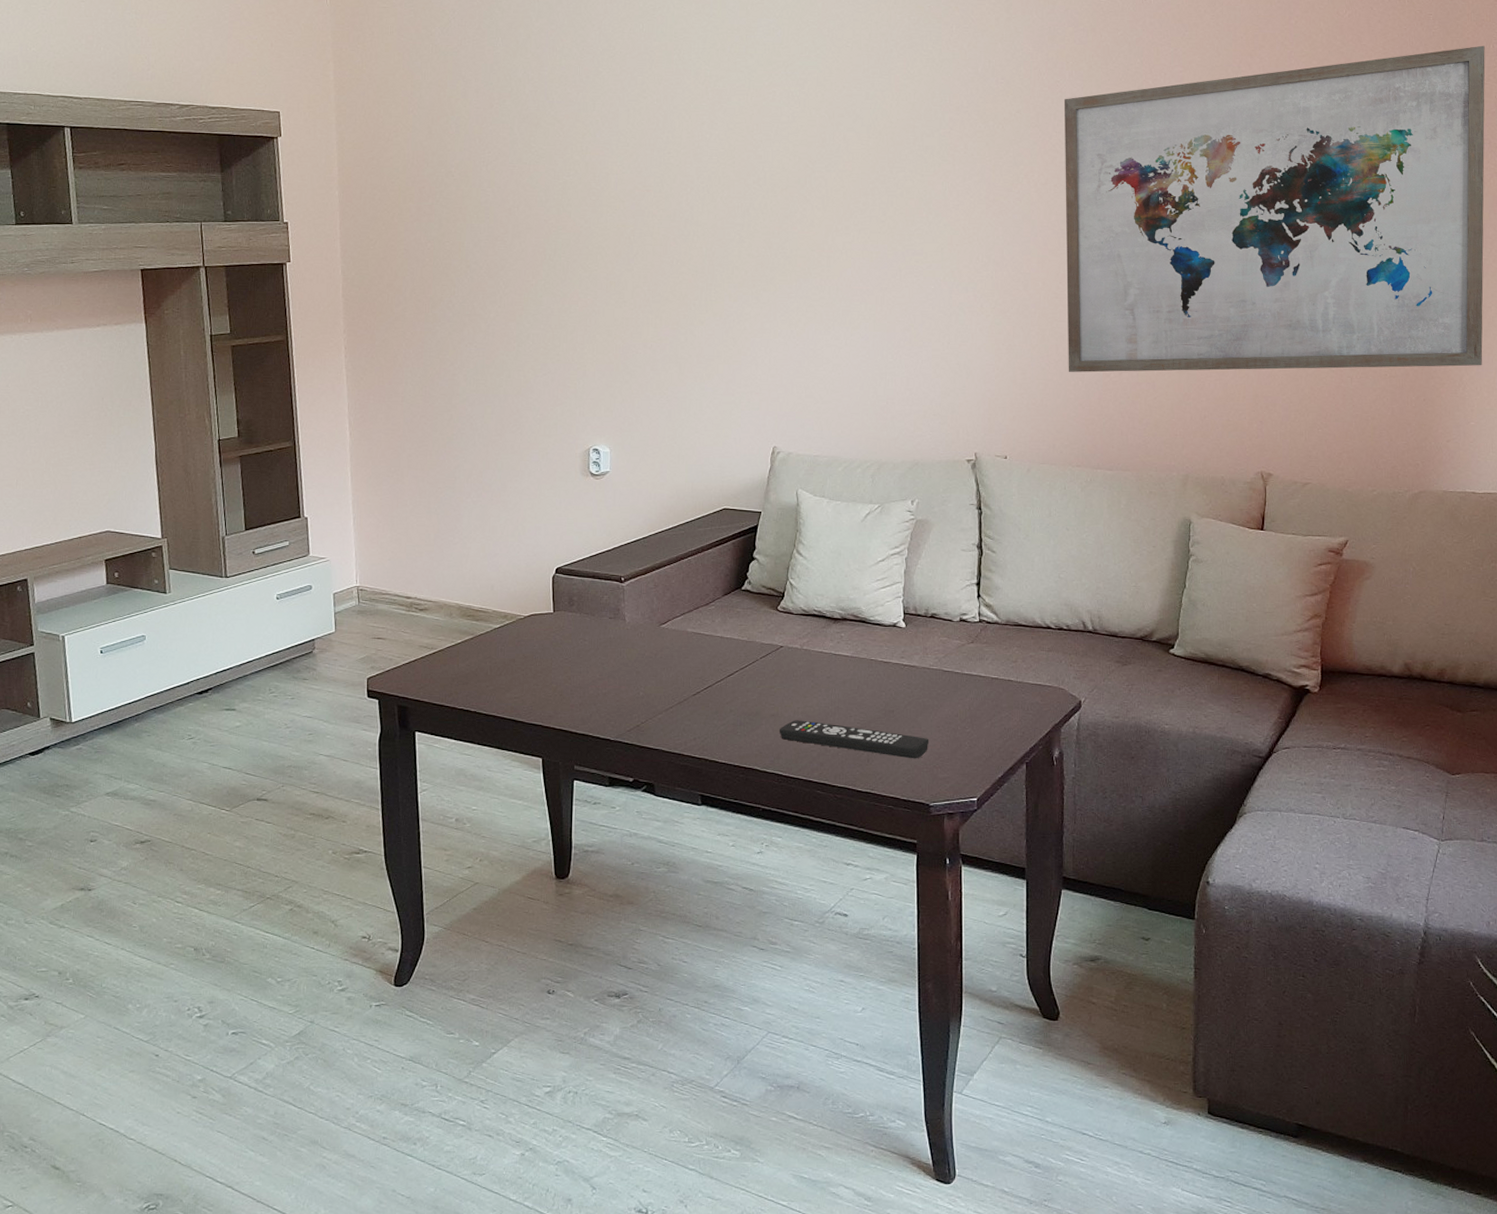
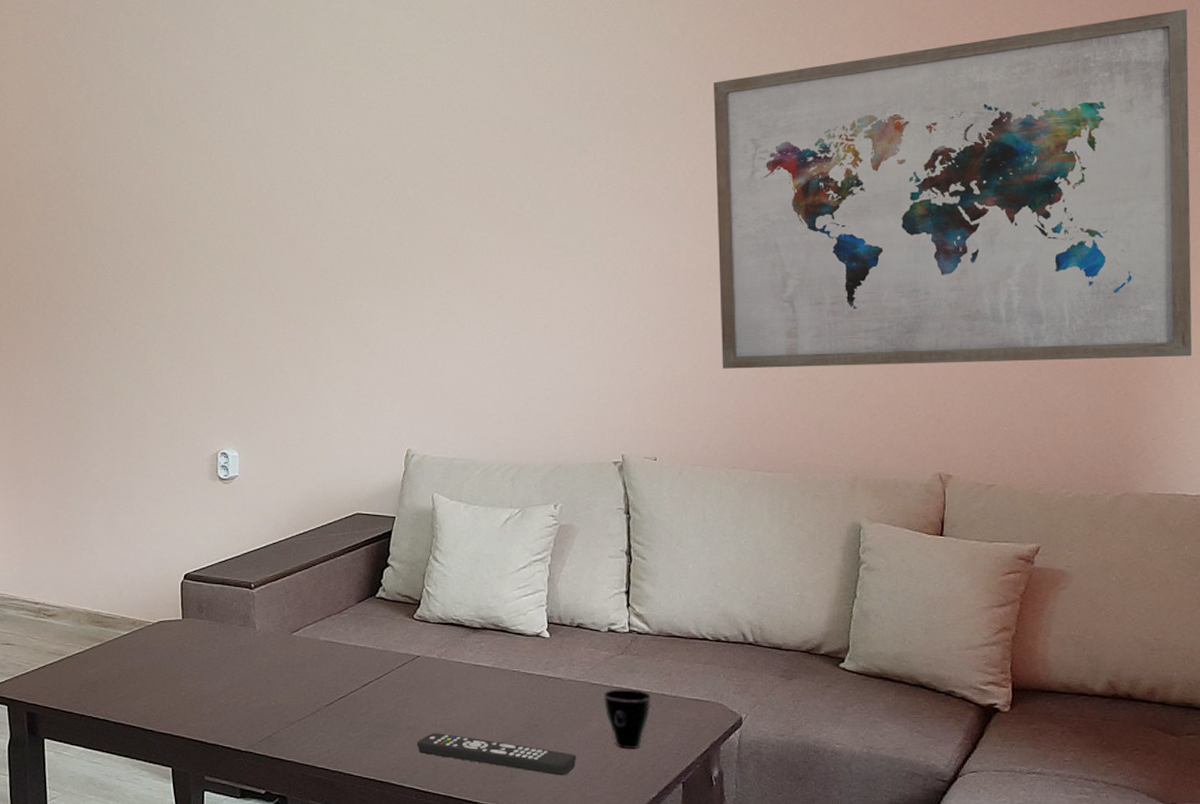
cup: none [954,676,1000,732] -> present [602,689,652,749]

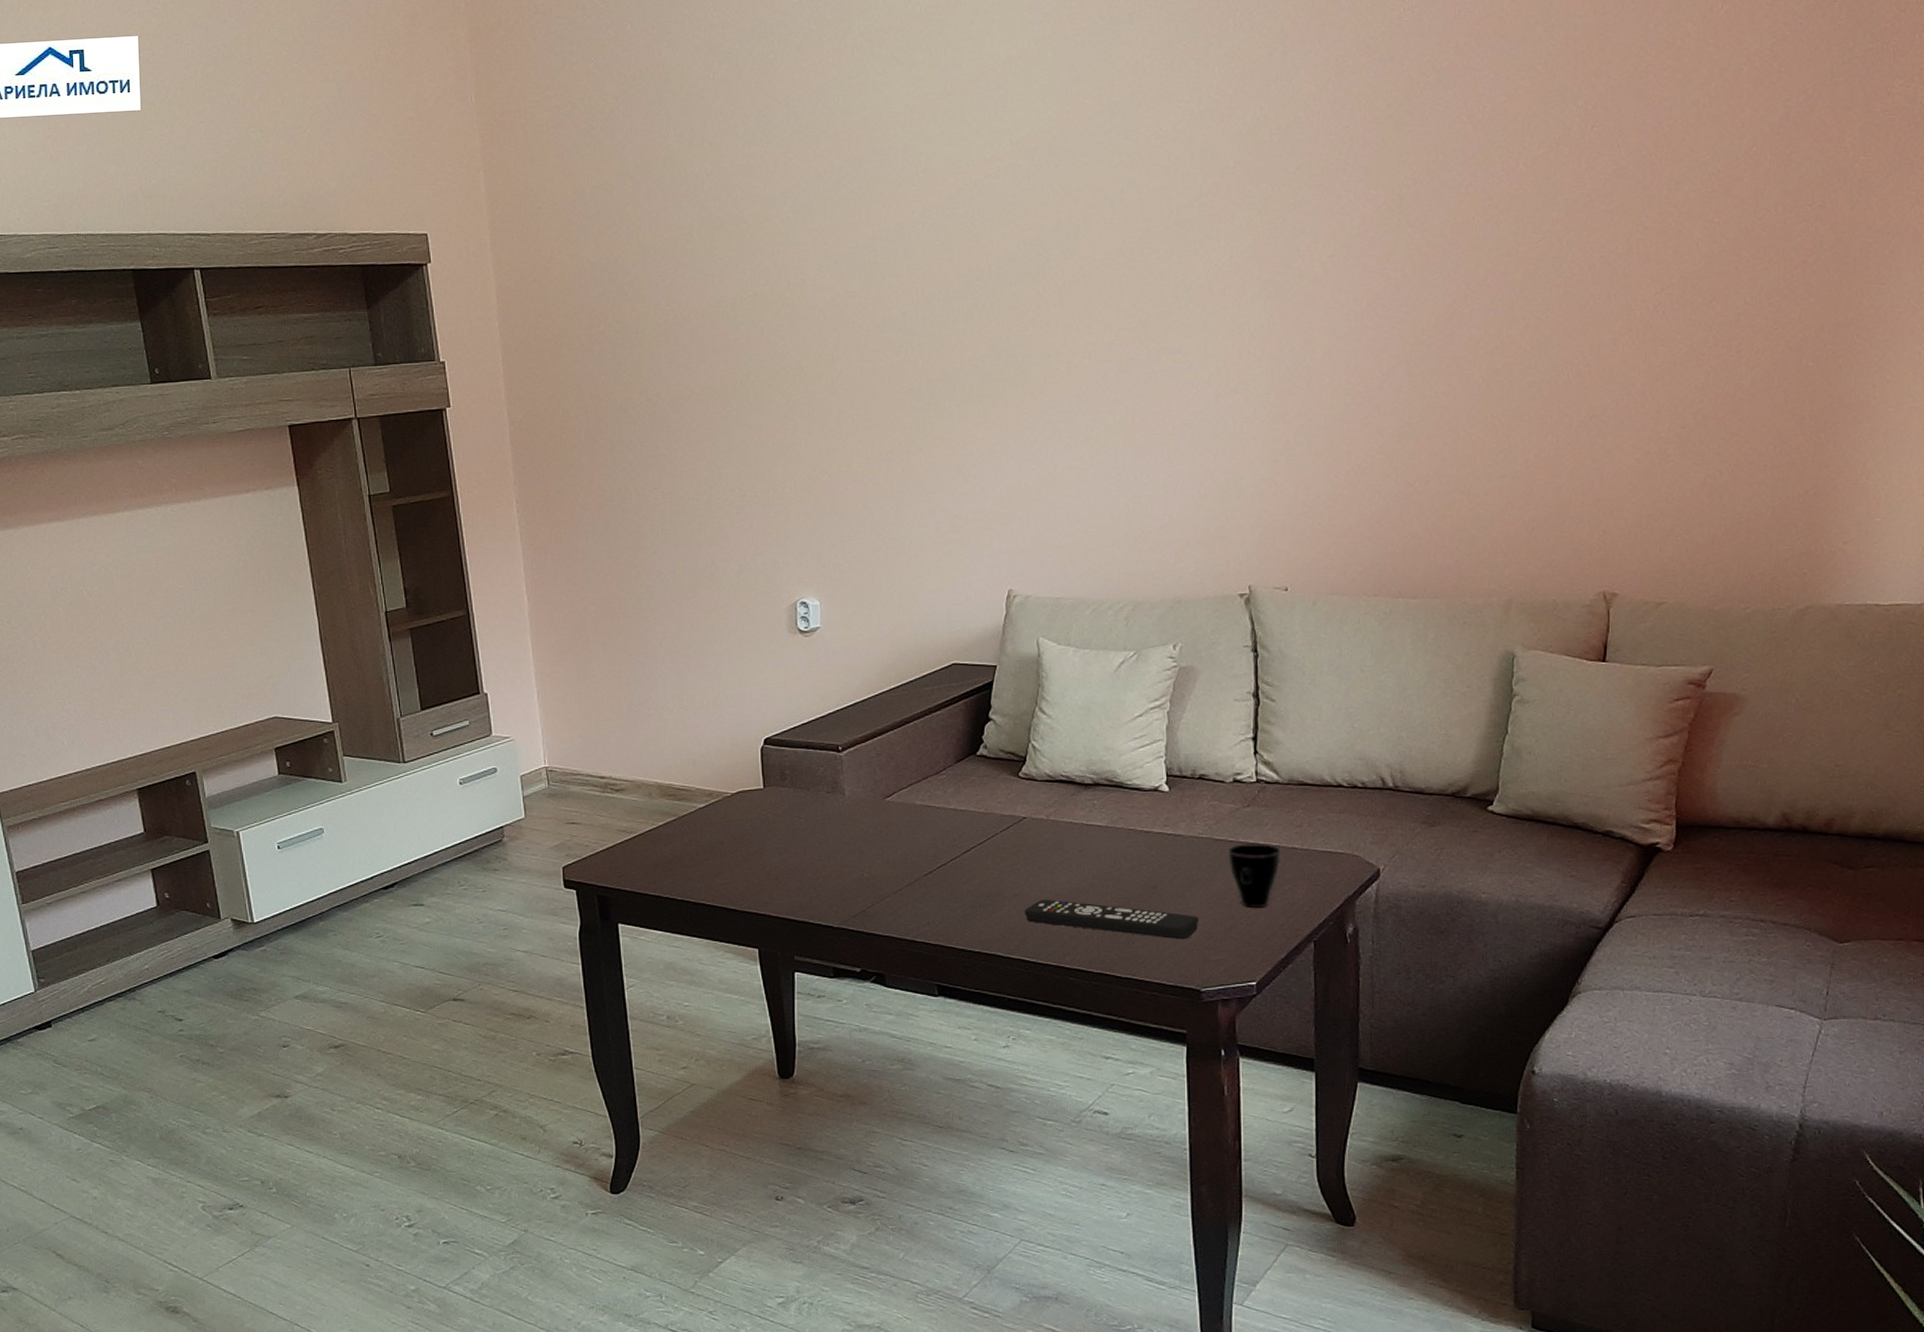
wall art: present [713,9,1193,369] -> none [1354,36,1908,483]

